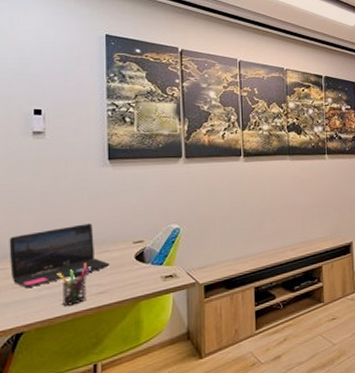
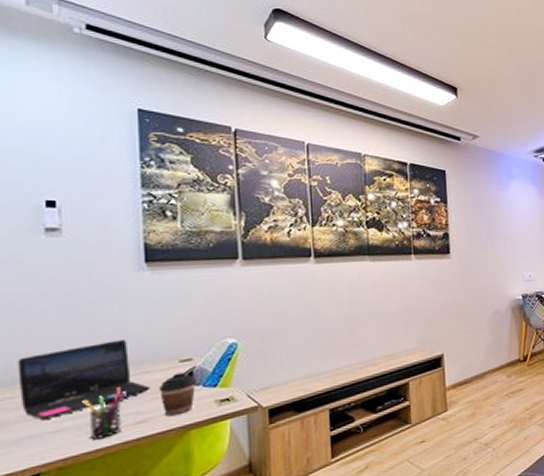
coffee cup: none [117,252,145,289] -> present [159,372,195,417]

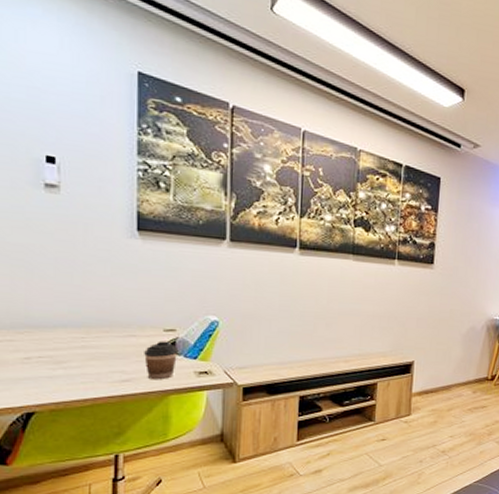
laptop: present [18,339,150,421] -> none [17,301,136,366]
pen holder: present [82,387,128,440] -> none [74,346,116,390]

